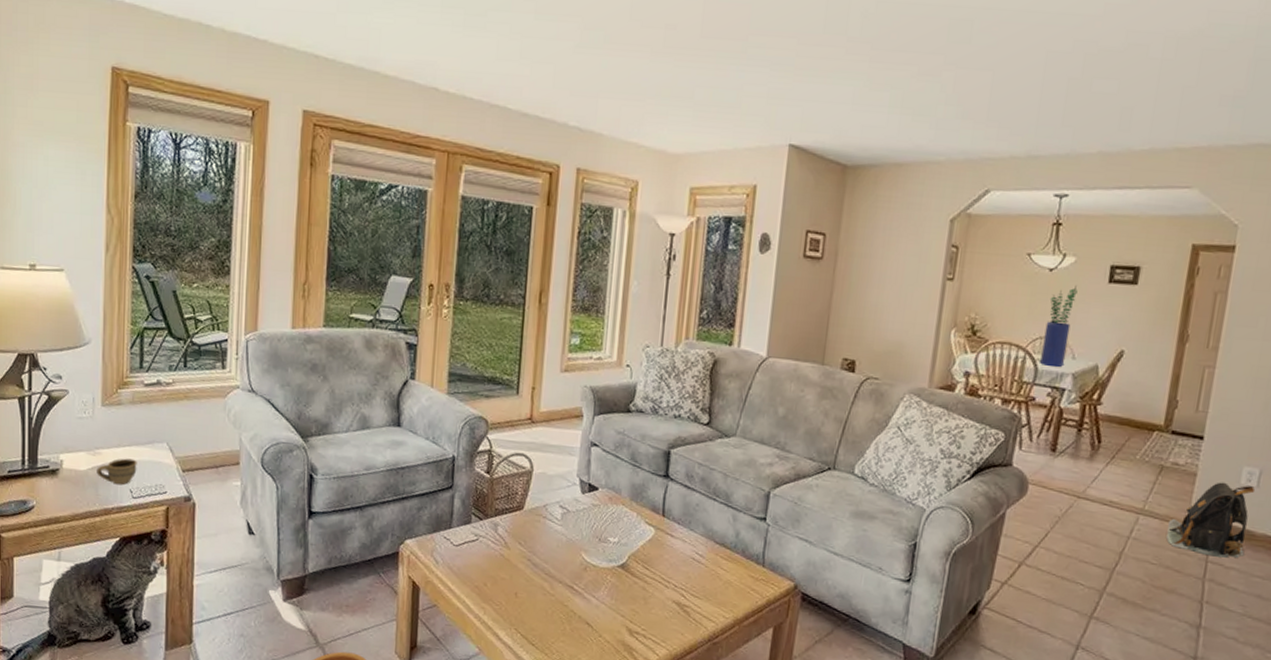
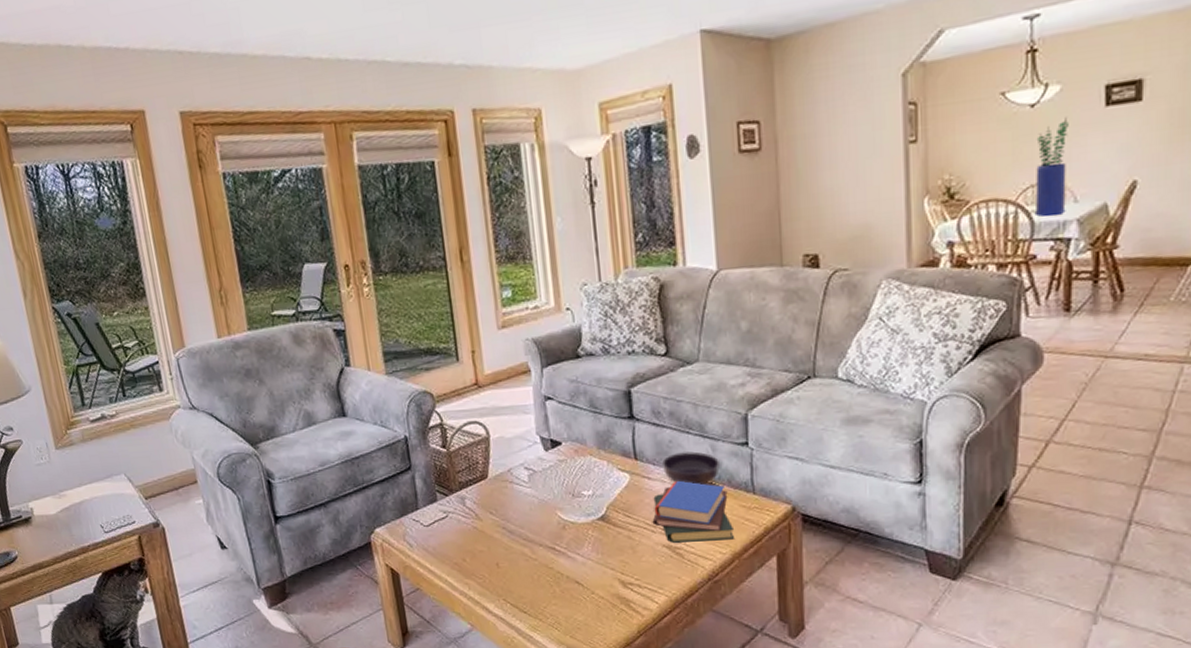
cup: present [96,458,137,485] -> none [65,495,103,523]
book: none [667,542,740,606] -> present [652,480,734,543]
bowl: none [686,516,738,552] -> present [662,451,720,486]

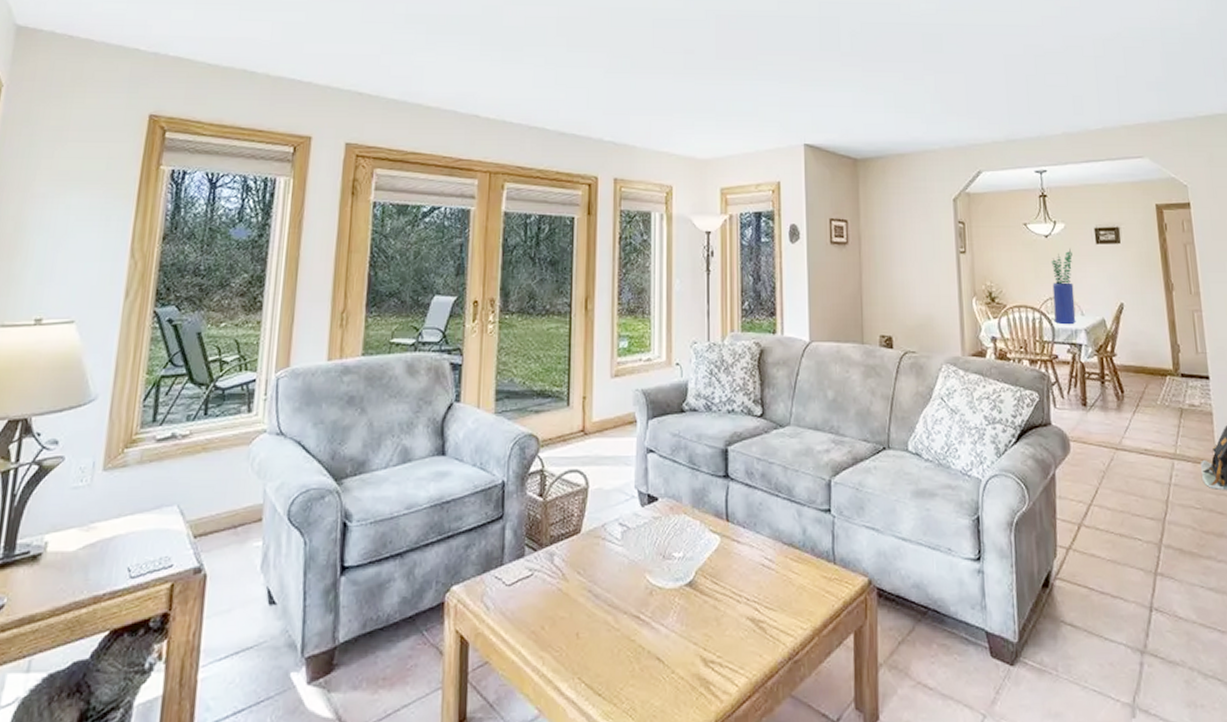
book: present [652,480,734,543] -> none [738,545,815,615]
bowl: present [662,451,720,486] -> none [752,516,804,553]

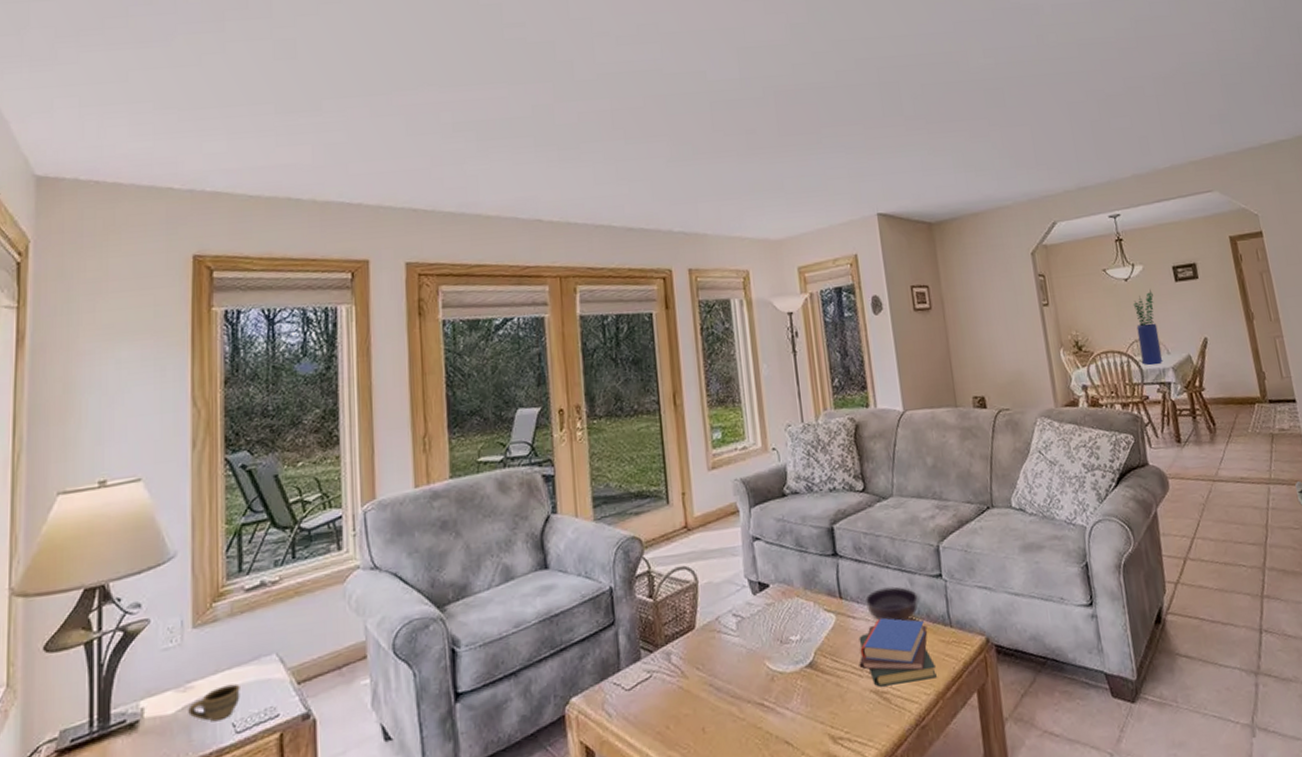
cup: none [88,529,140,564] -> present [188,683,240,722]
book: none [738,545,815,615] -> present [859,617,937,687]
bowl: none [752,516,804,553] -> present [865,586,919,622]

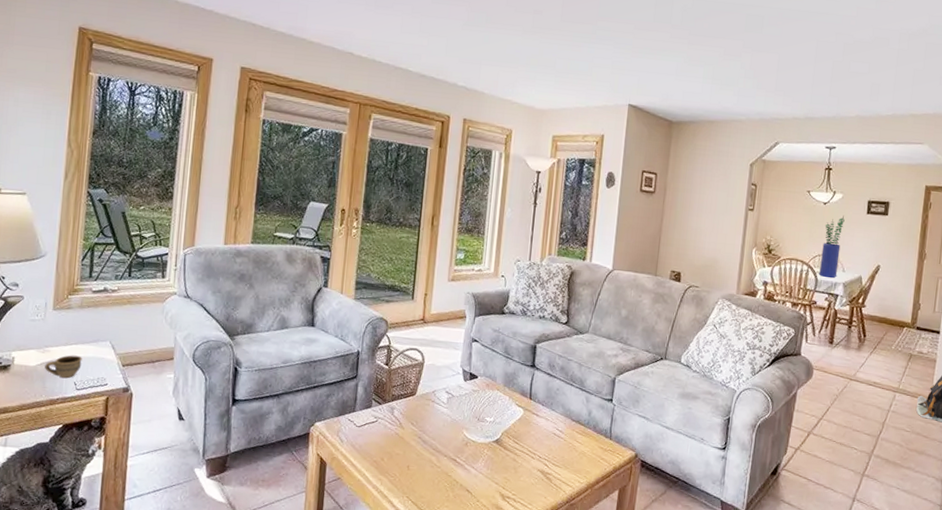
book: present [859,617,937,687] -> none [533,420,592,473]
bowl: present [865,586,919,622] -> none [549,399,590,428]

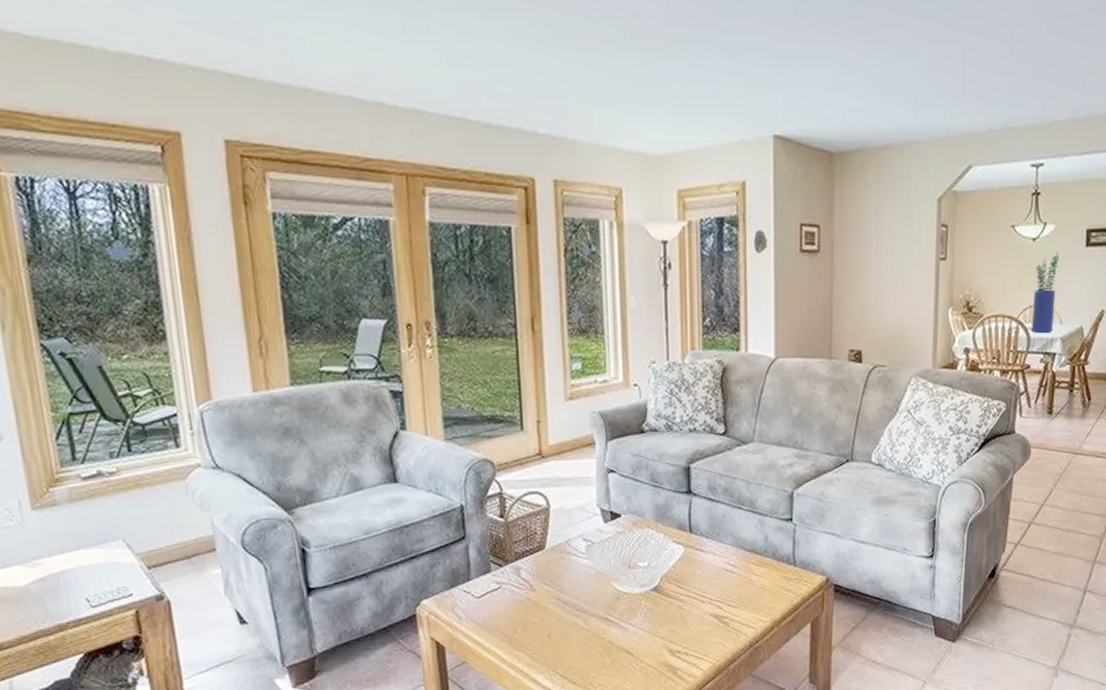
cup: present [45,355,82,379] -> none [39,564,91,596]

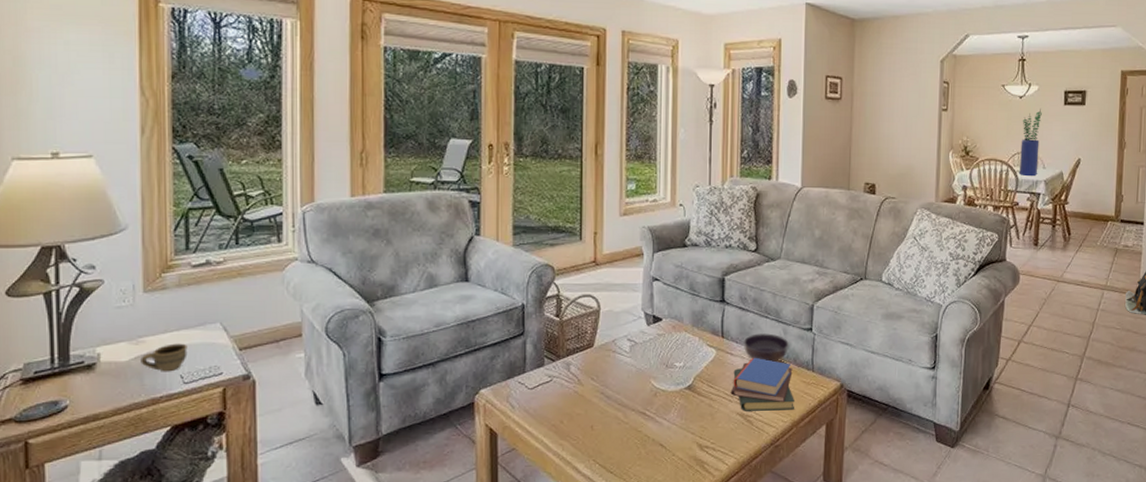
cup: none [39,564,91,596] -> present [140,343,188,372]
book: none [702,553,775,612] -> present [730,357,794,411]
bowl: none [715,526,766,558] -> present [744,333,789,363]

